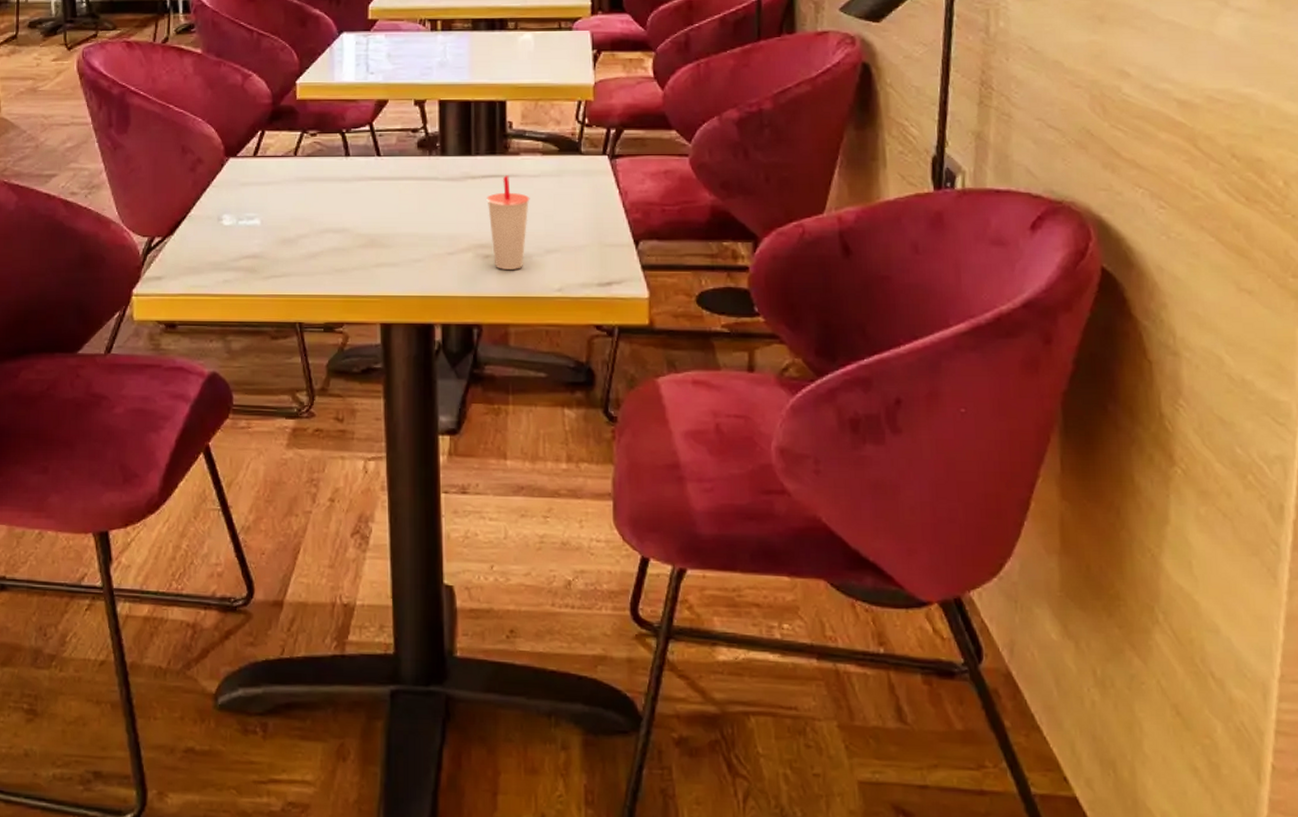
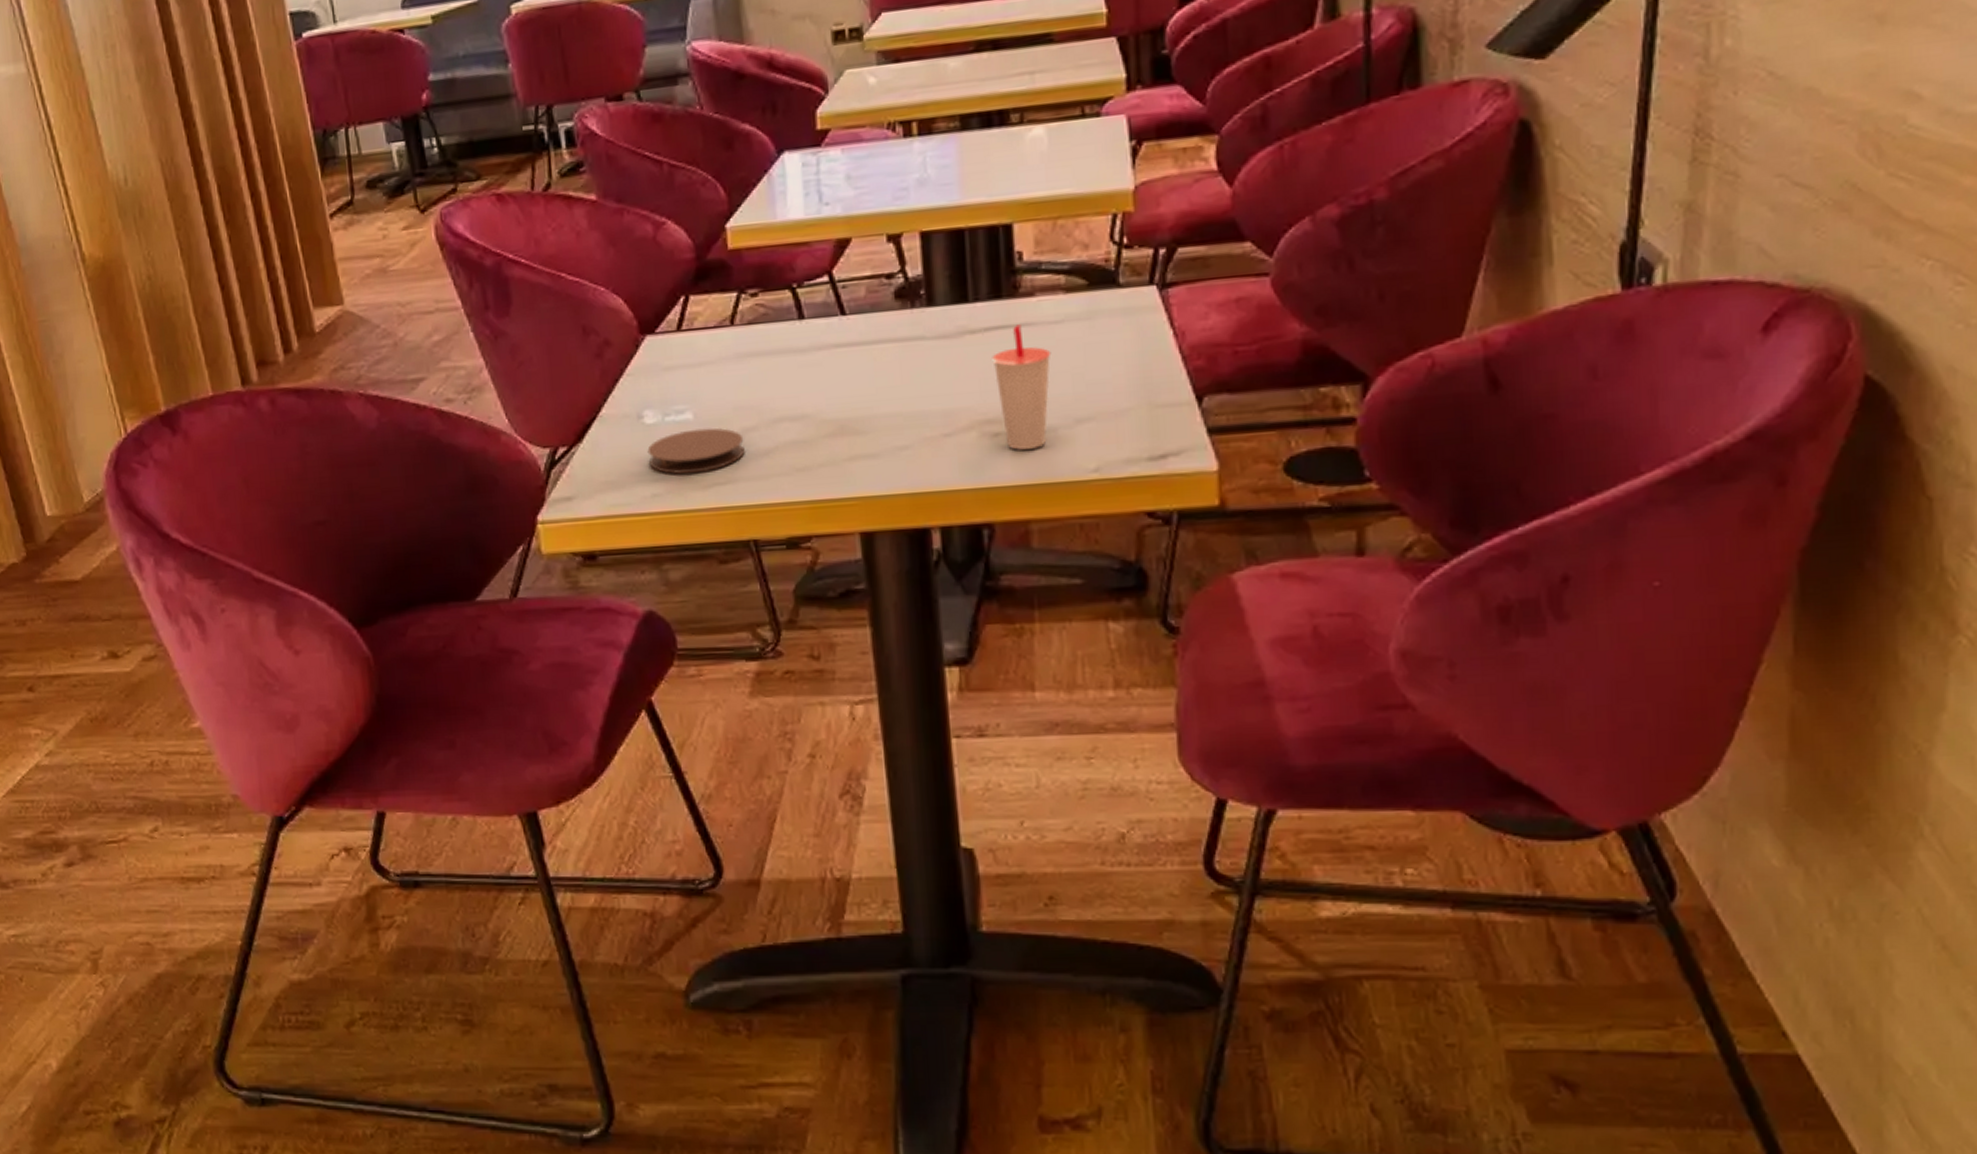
coaster: none [223,232,297,266] -> present [647,428,745,474]

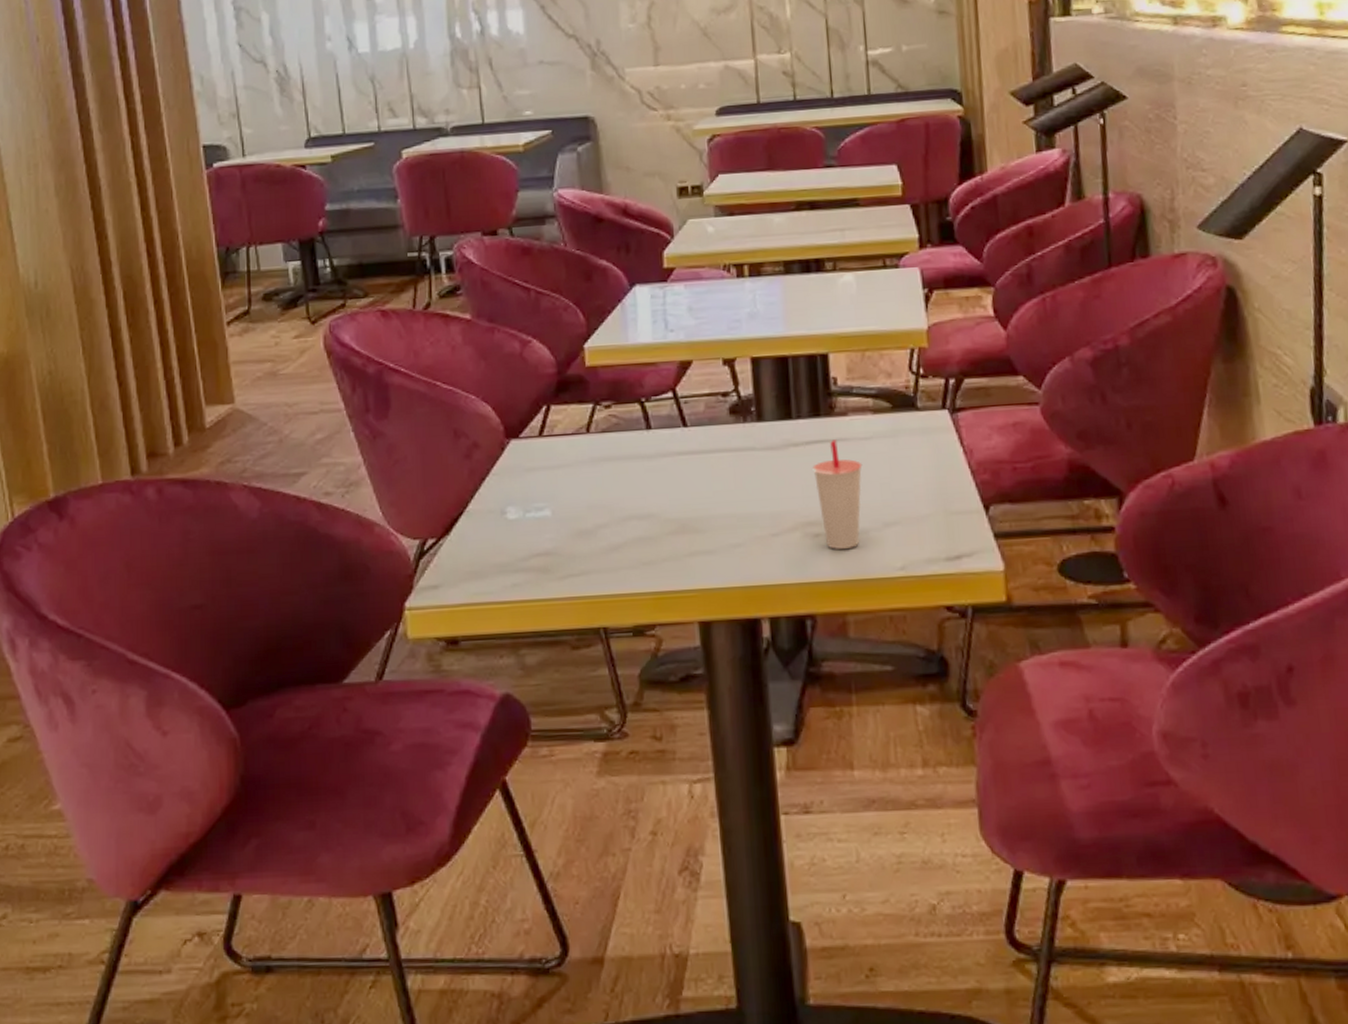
coaster: present [647,428,745,474] -> none [509,524,597,566]

